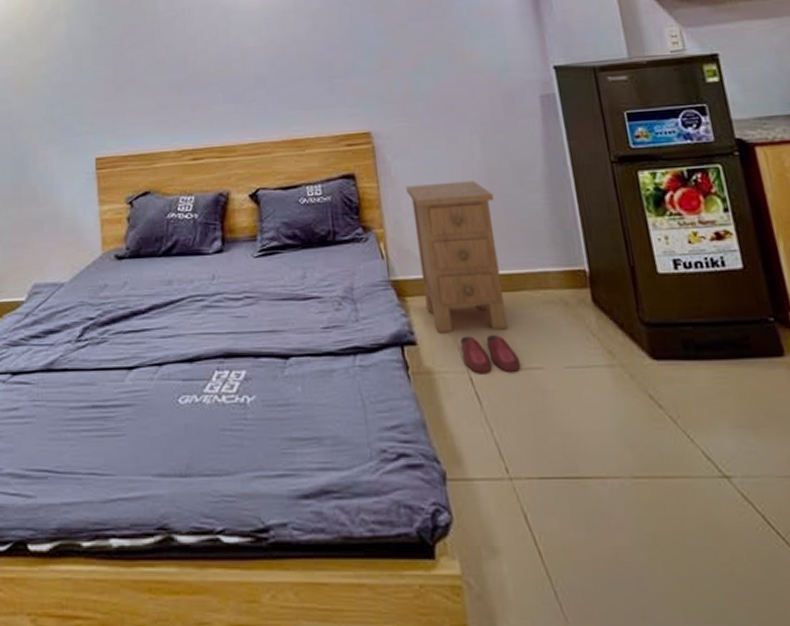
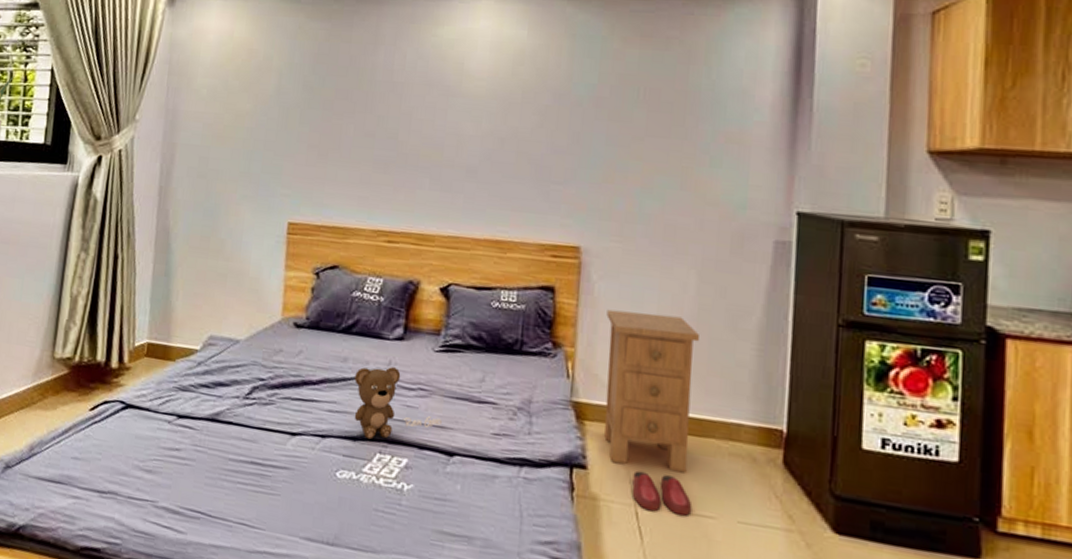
teddy bear: none [182,281,272,358] -> present [354,367,442,440]

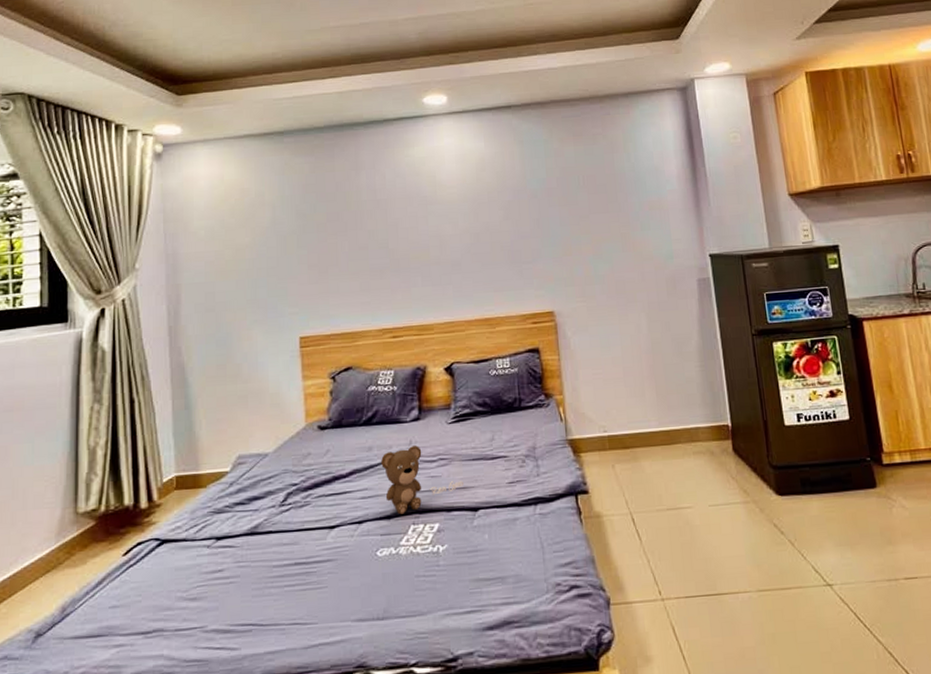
nightstand: present [604,309,700,473] -> none [583,352,665,483]
slippers: present [632,470,691,516] -> none [625,482,673,515]

